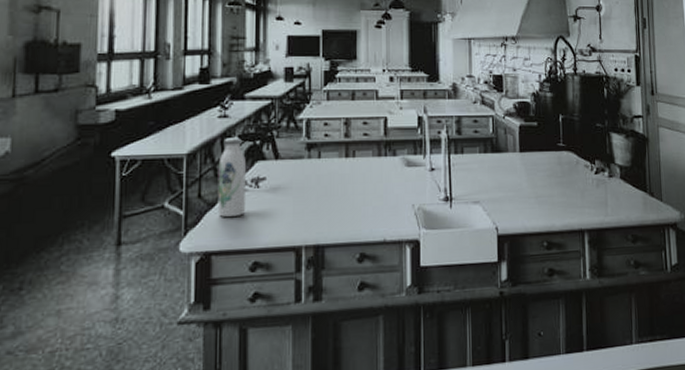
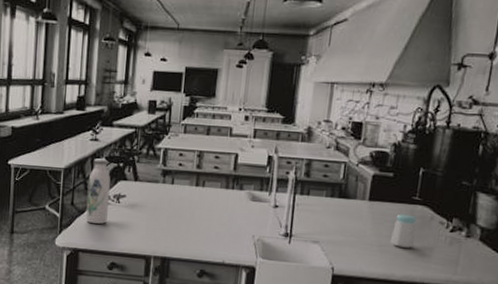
salt shaker: none [545,162,568,196] -> present [390,214,417,248]

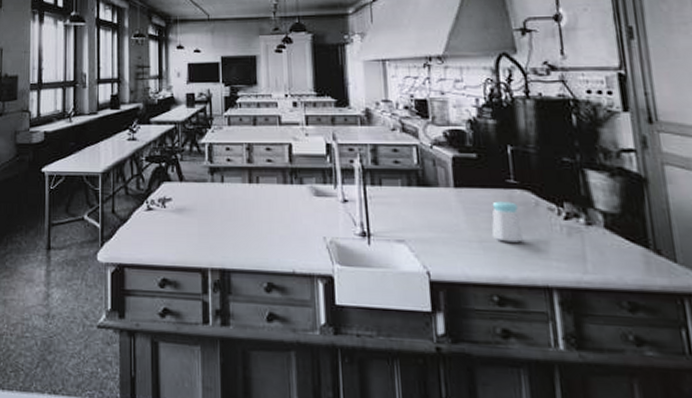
water bottle: present [85,158,111,224] -> none [129,159,153,233]

